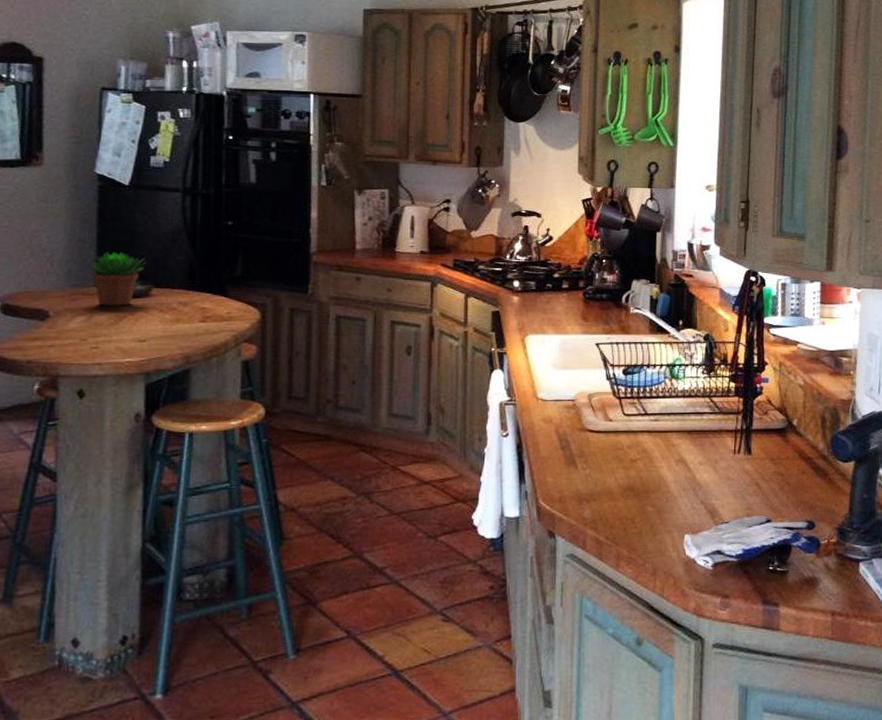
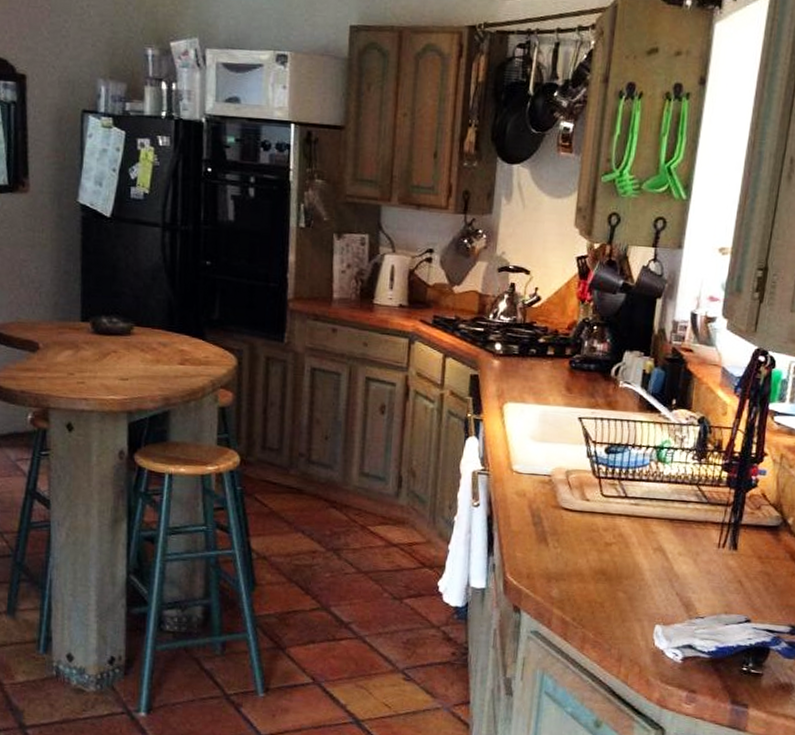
succulent plant: present [87,252,147,306] -> none [73,286,128,343]

